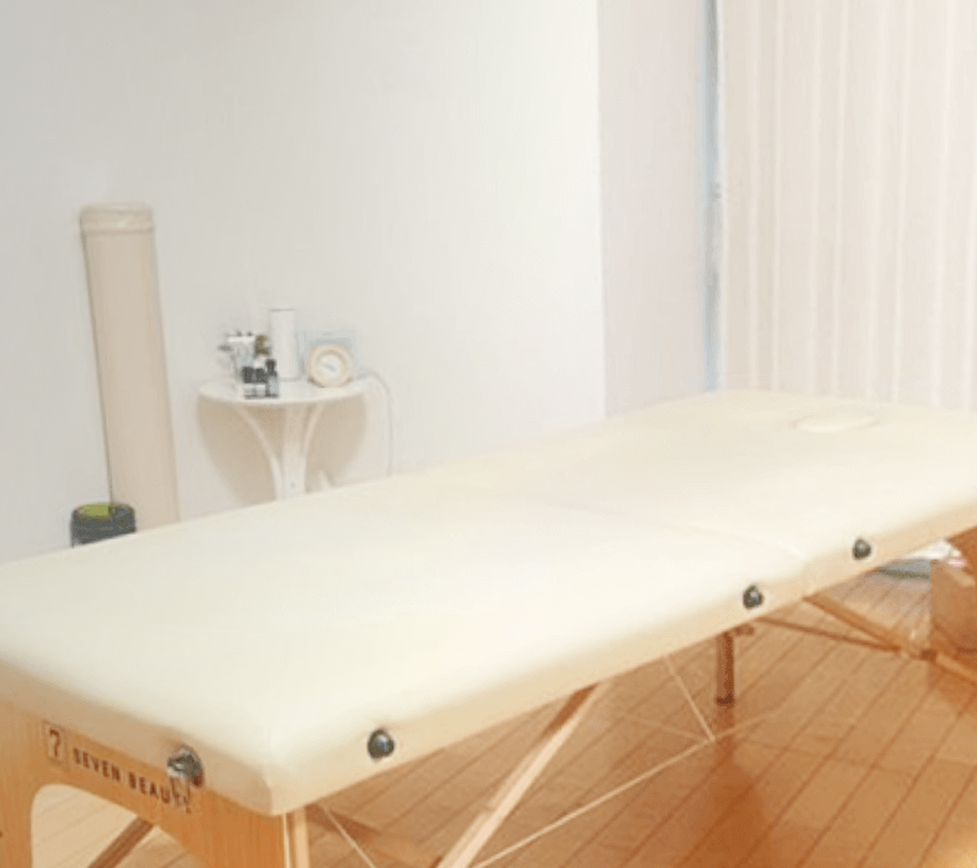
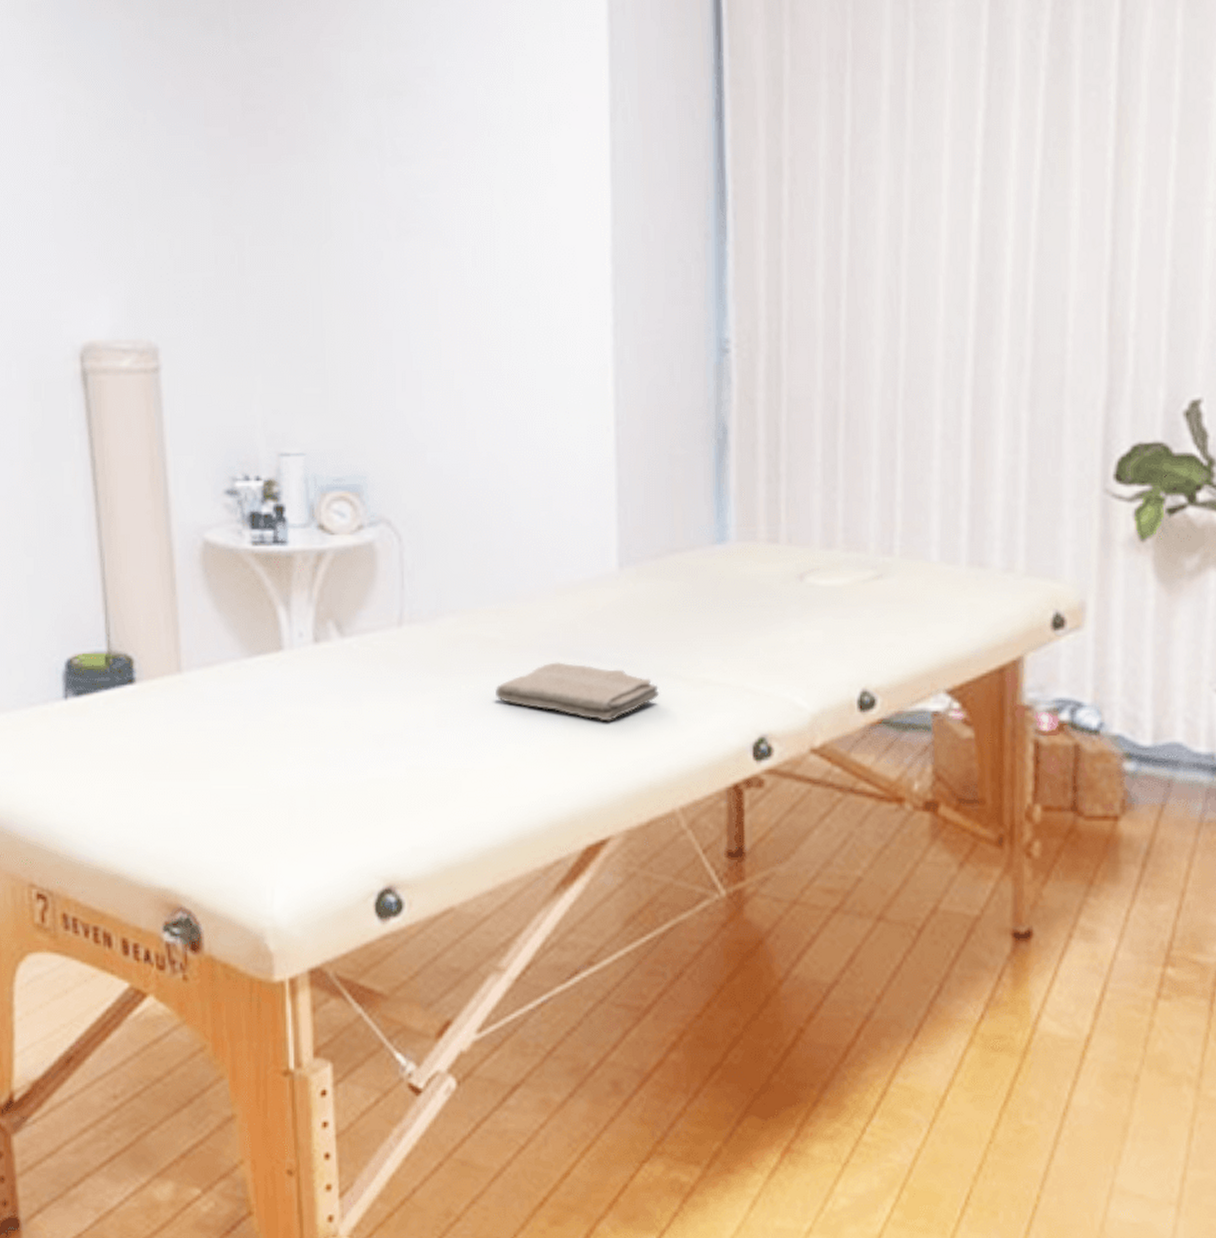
washcloth: none [483,511,648,569] -> present [495,662,660,722]

